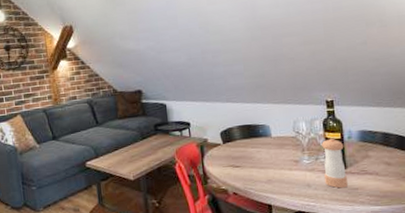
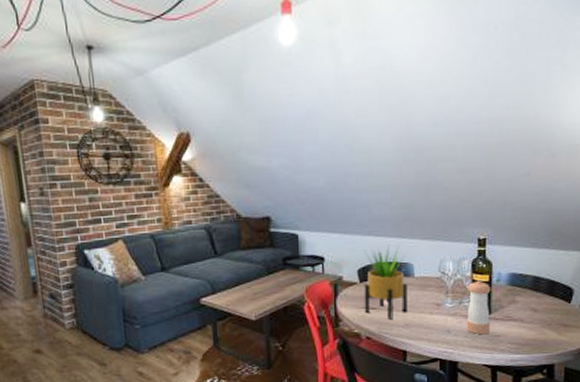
potted plant: none [224,110,268,176] -> present [363,245,407,319]

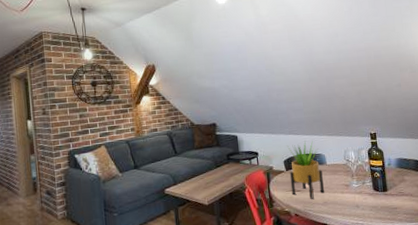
pepper shaker: present [466,280,491,335] -> none [367,165,389,208]

